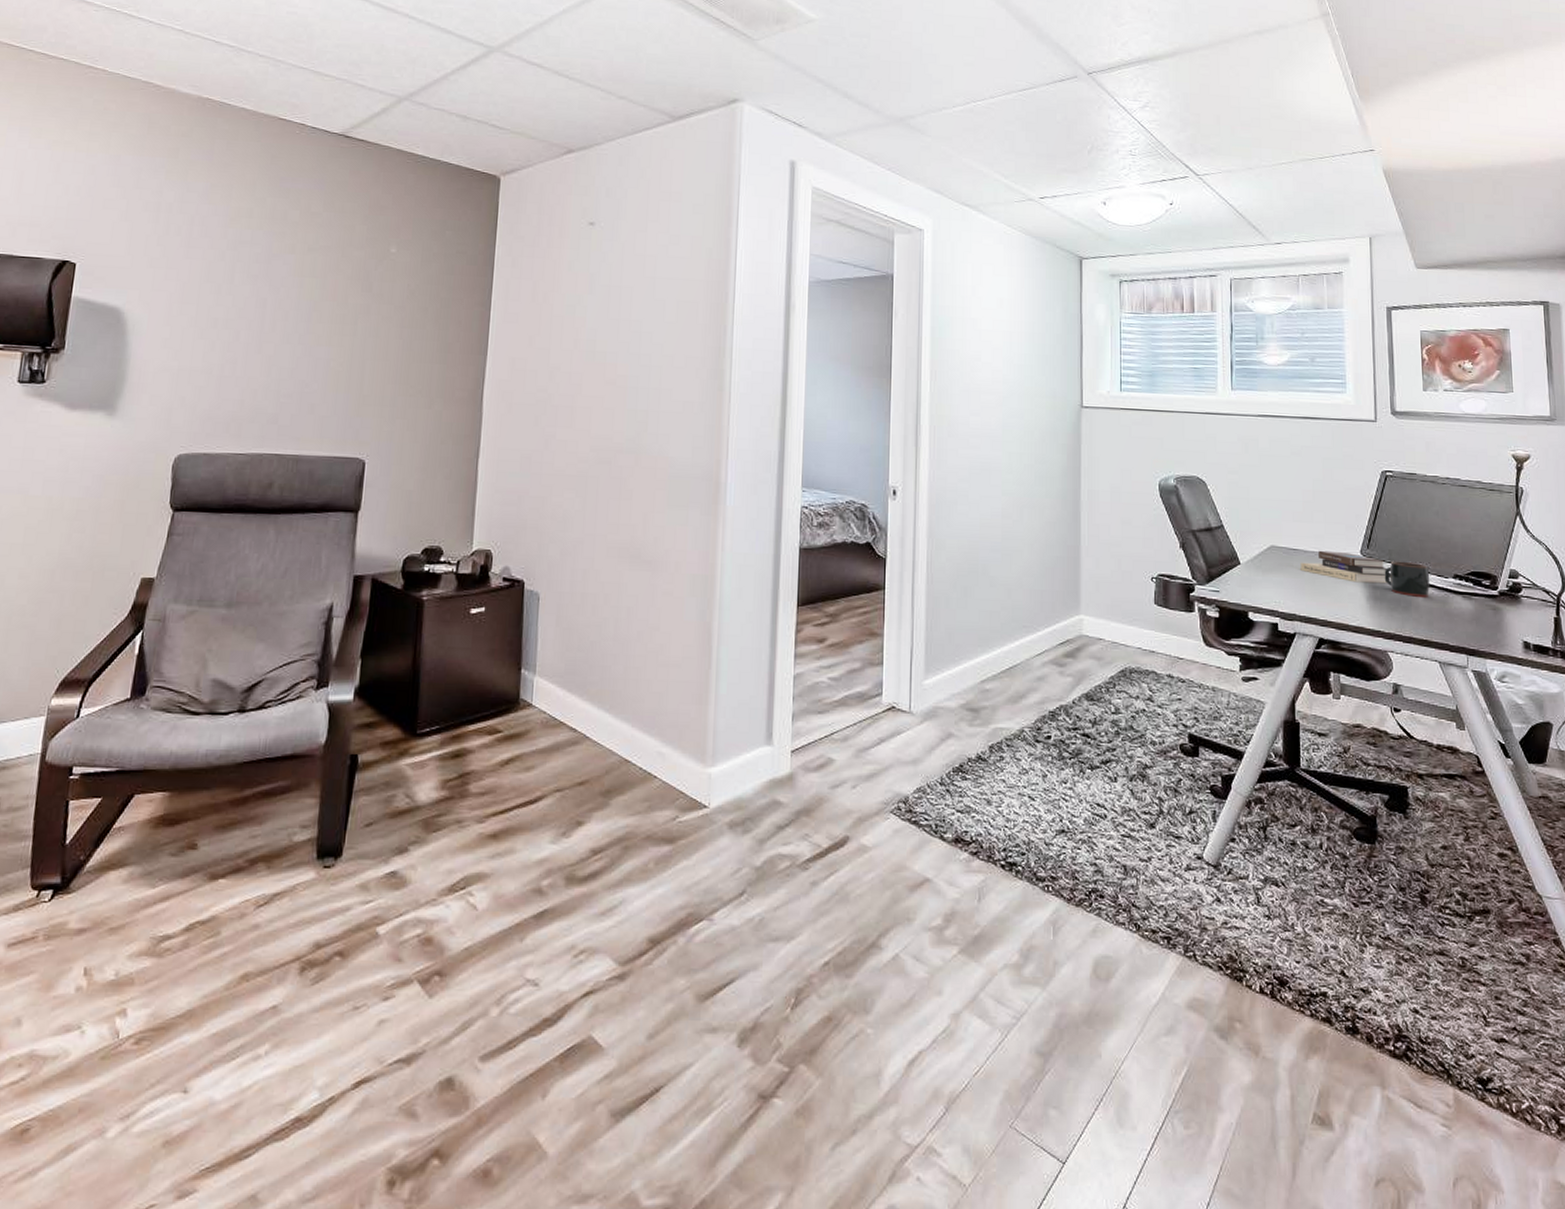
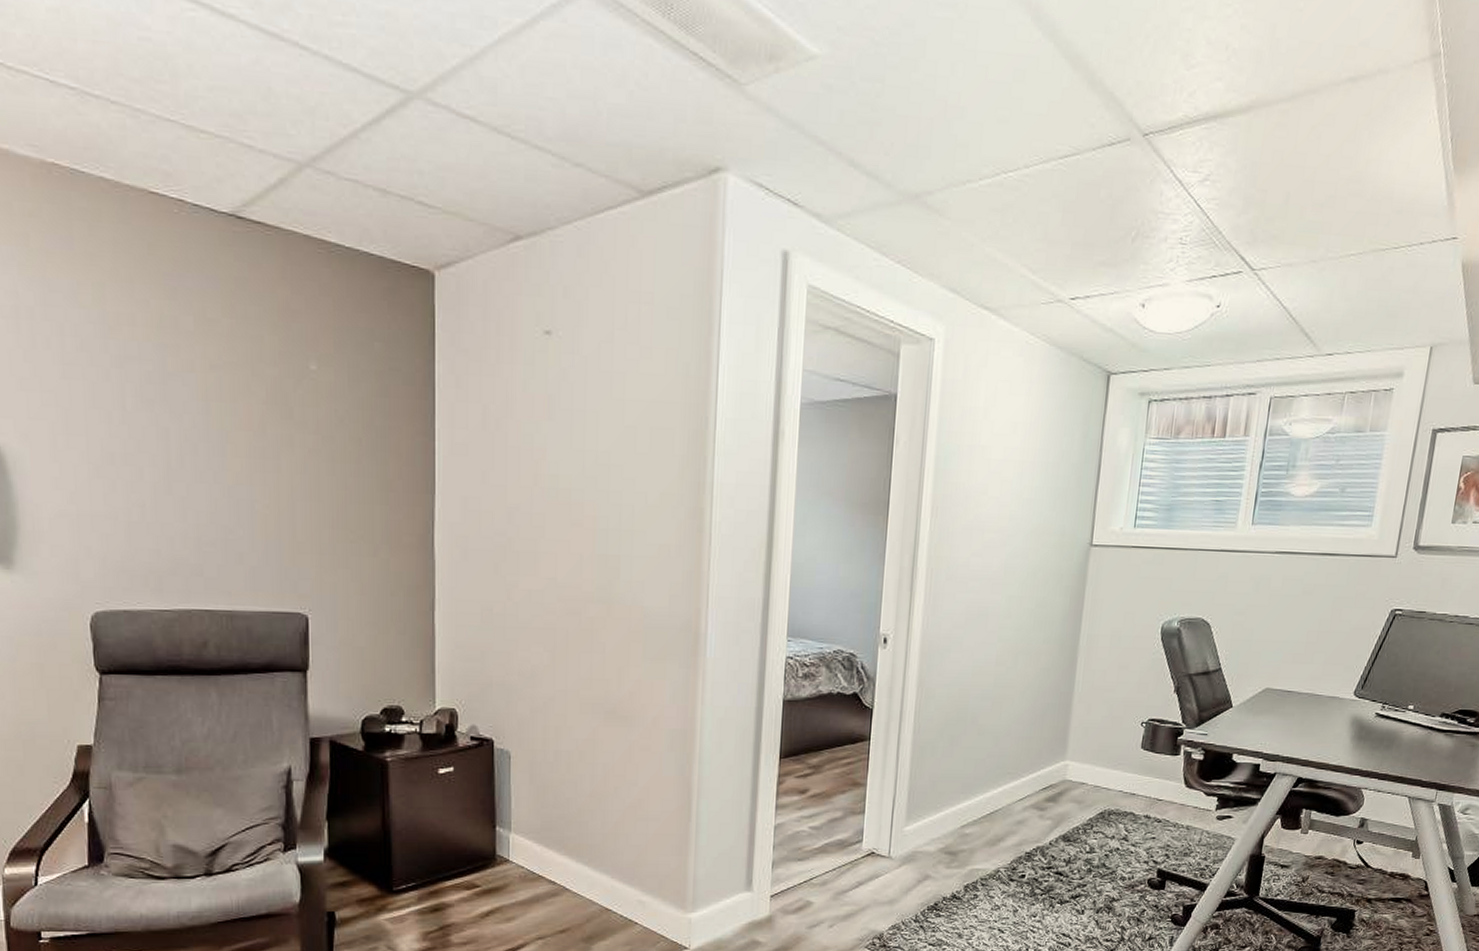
books: present [1300,550,1387,584] -> none [1291,691,1377,724]
mug: present [1384,561,1430,597] -> none [1372,701,1418,736]

